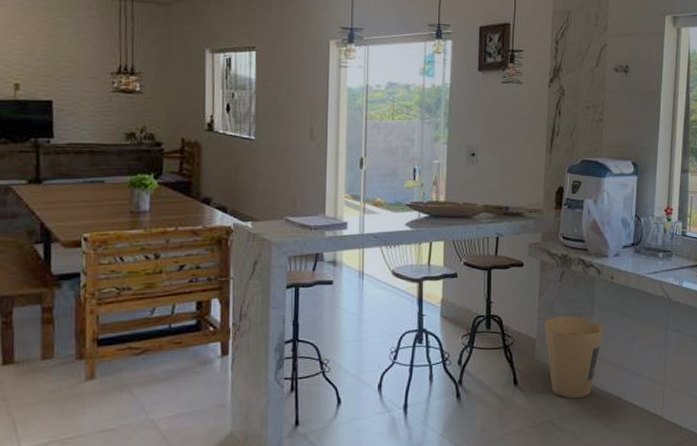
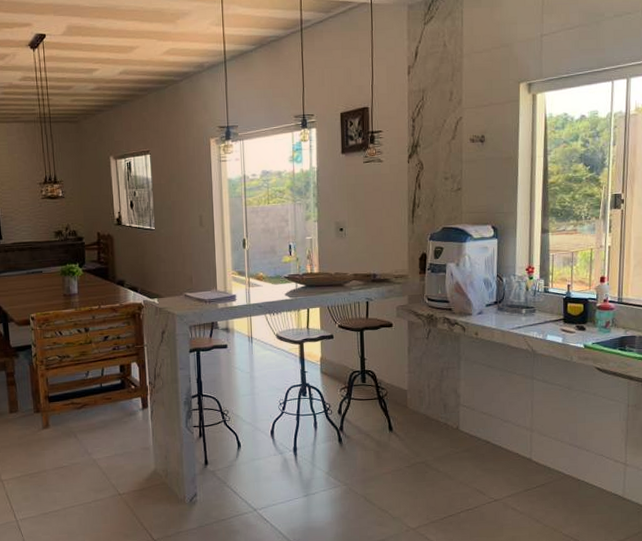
trash can: present [545,316,604,399] -> none [415,369,471,443]

